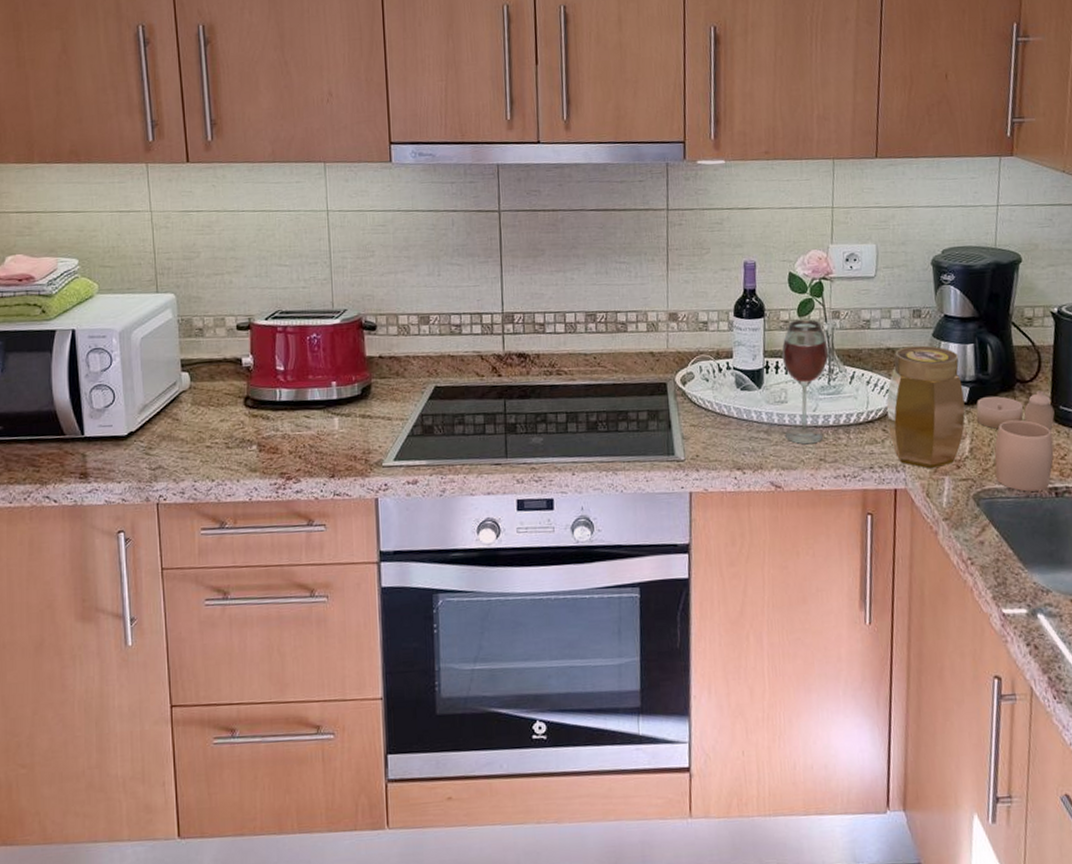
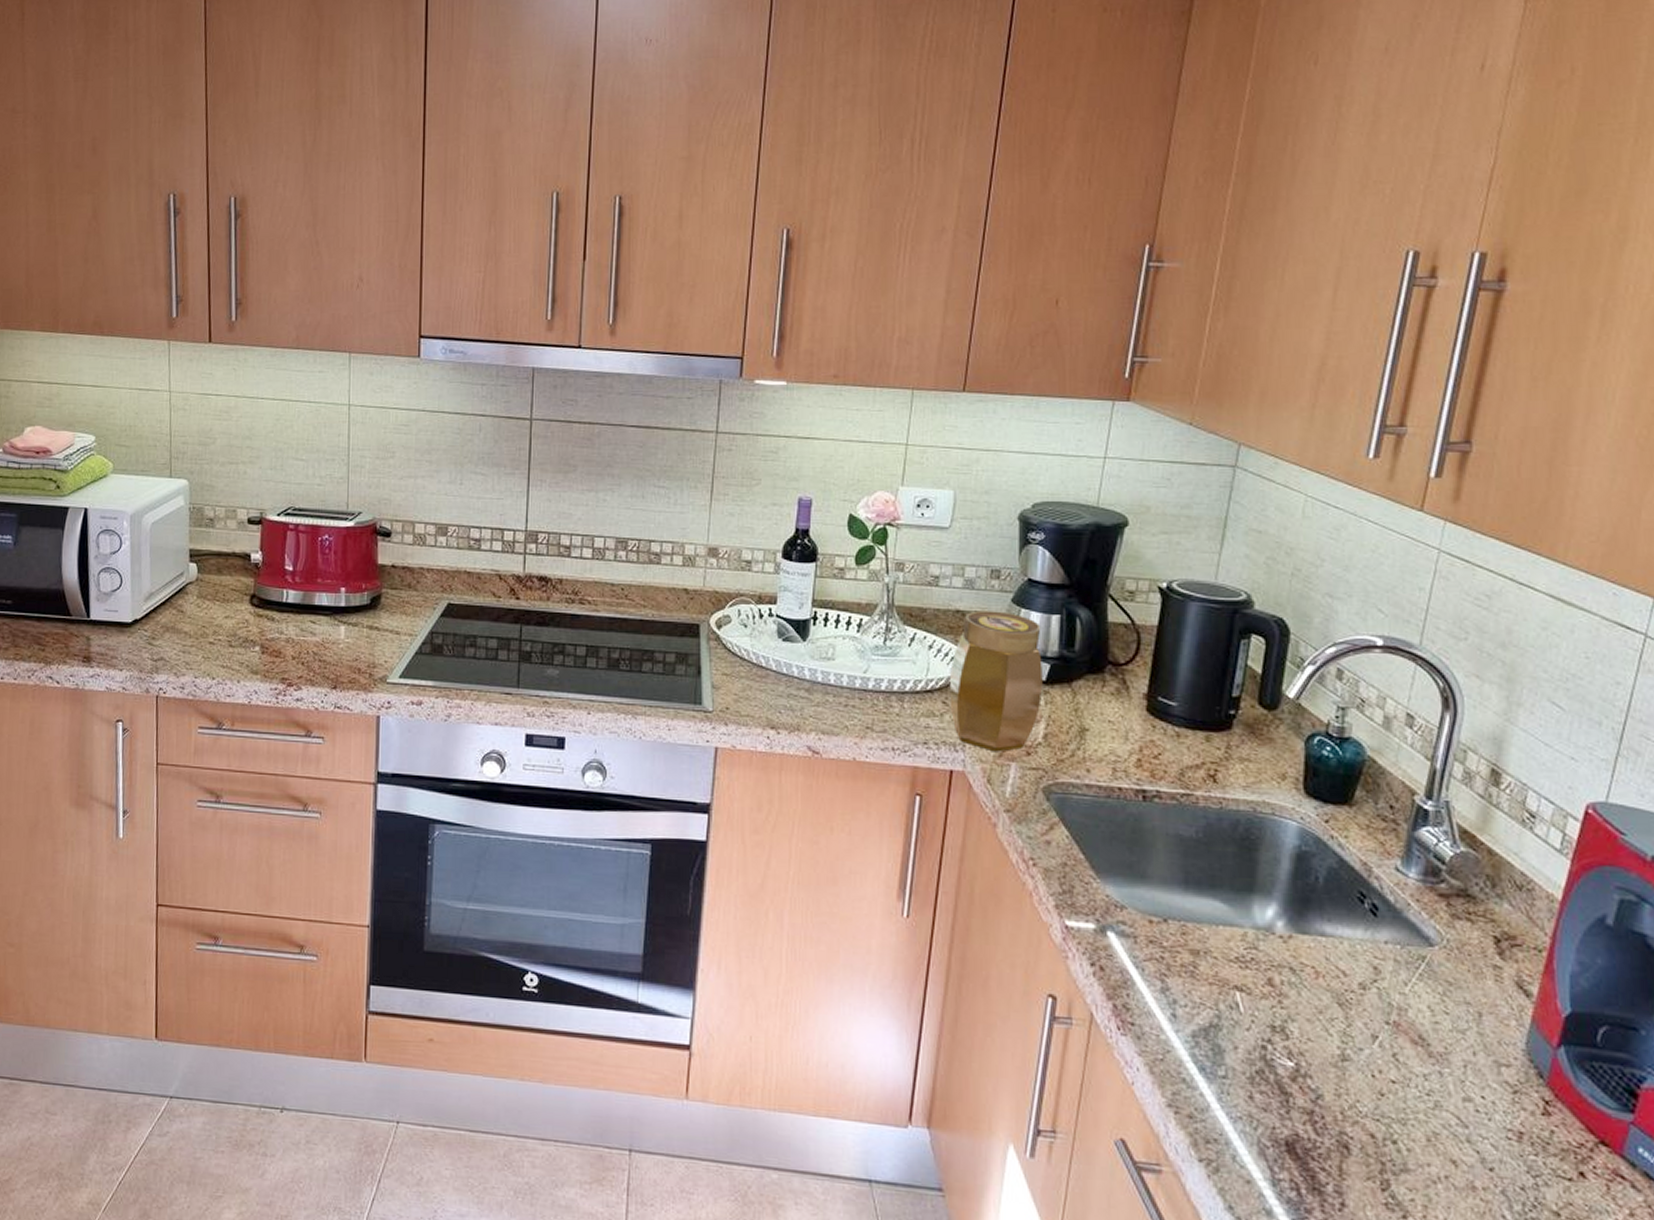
wineglass: present [781,319,829,445] -> none [829,568,887,709]
sugar bowl: present [976,390,1055,431] -> none [1055,676,1151,724]
mug: present [994,420,1054,492] -> none [1073,707,1146,792]

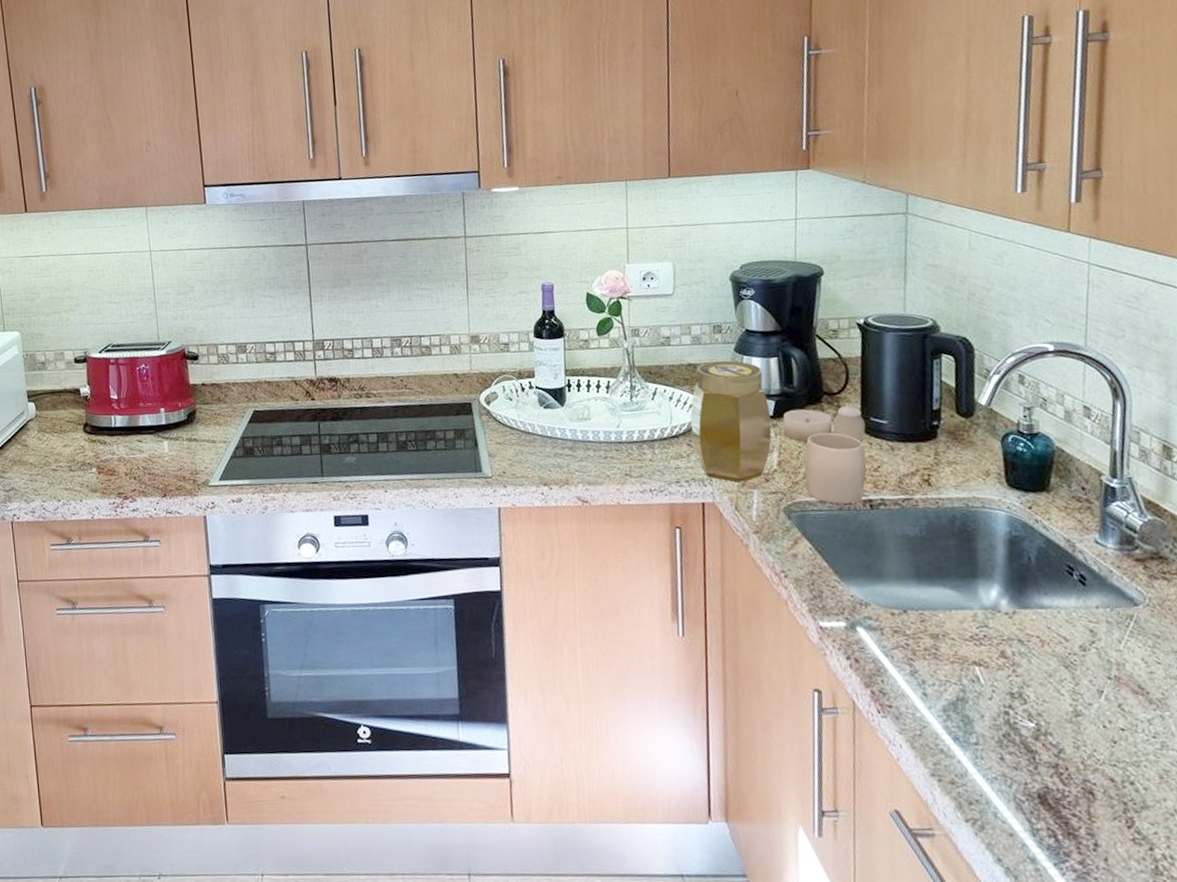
sugar bowl: none [1055,676,1151,724] -> present [783,402,866,443]
mug: none [1073,707,1146,792] -> present [803,432,867,505]

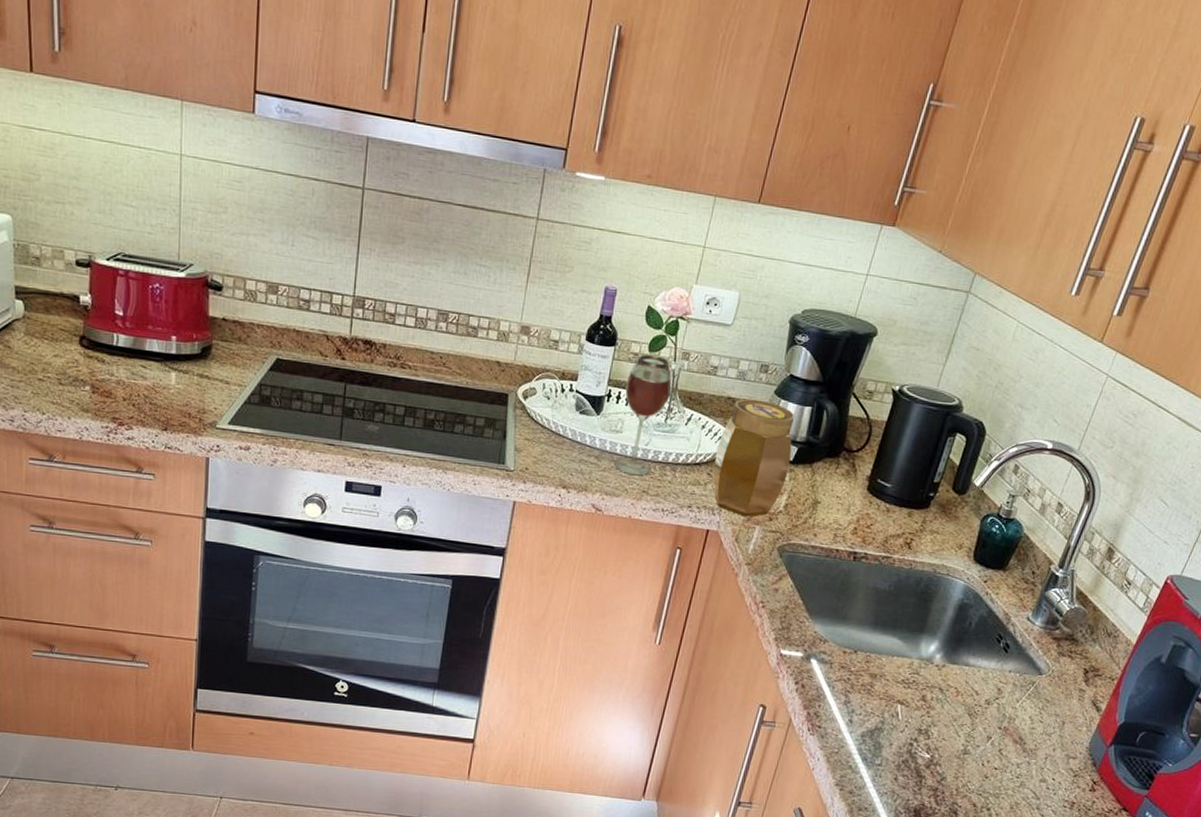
wineglass: none [582,338,629,460] -> present [614,354,672,476]
sugar bowl: present [783,402,866,443] -> none [797,459,872,501]
mug: present [803,432,867,505] -> none [803,484,864,553]

